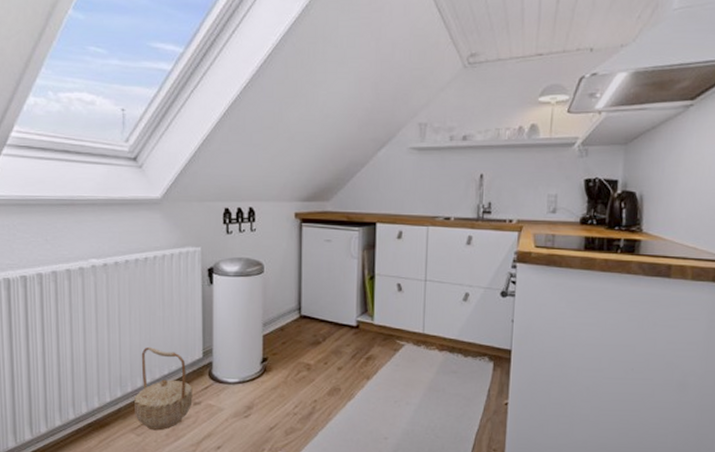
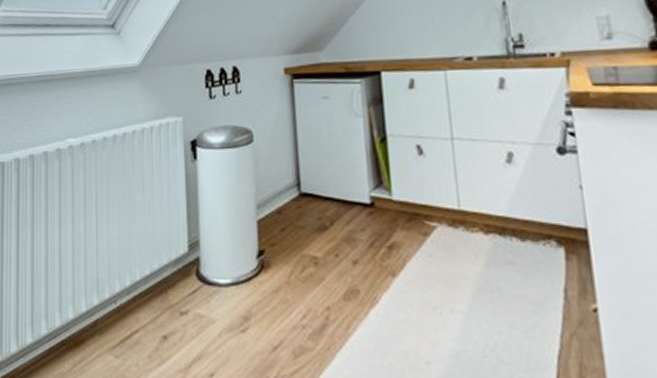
basket: present [134,347,193,431] -> none [112,241,179,351]

